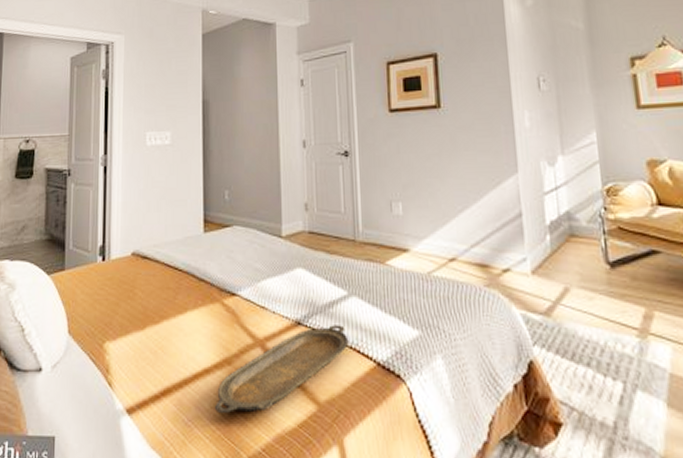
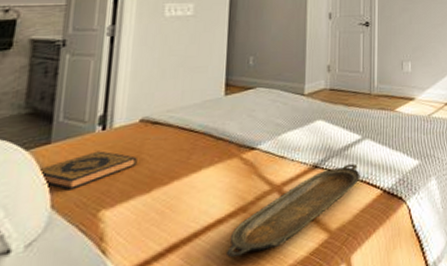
hardback book: none [59,281,132,318] -> present [40,151,137,190]

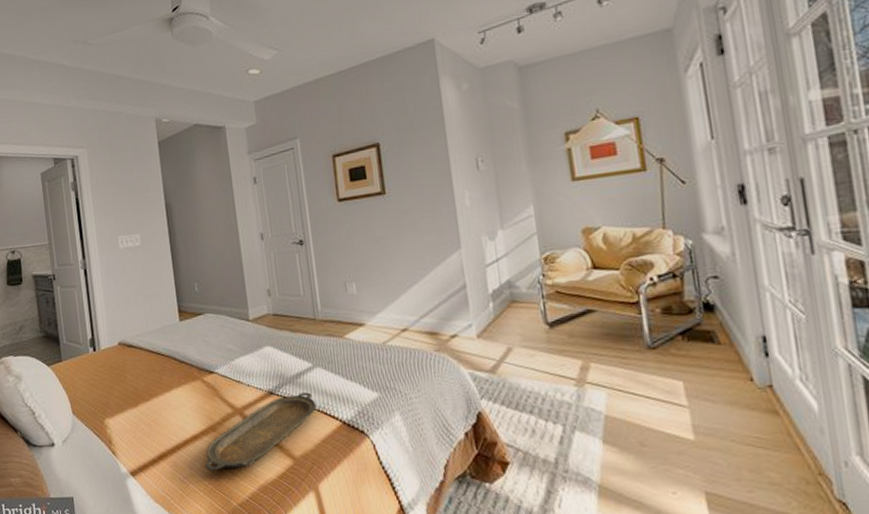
hardback book: present [40,151,137,190] -> none [60,369,123,400]

